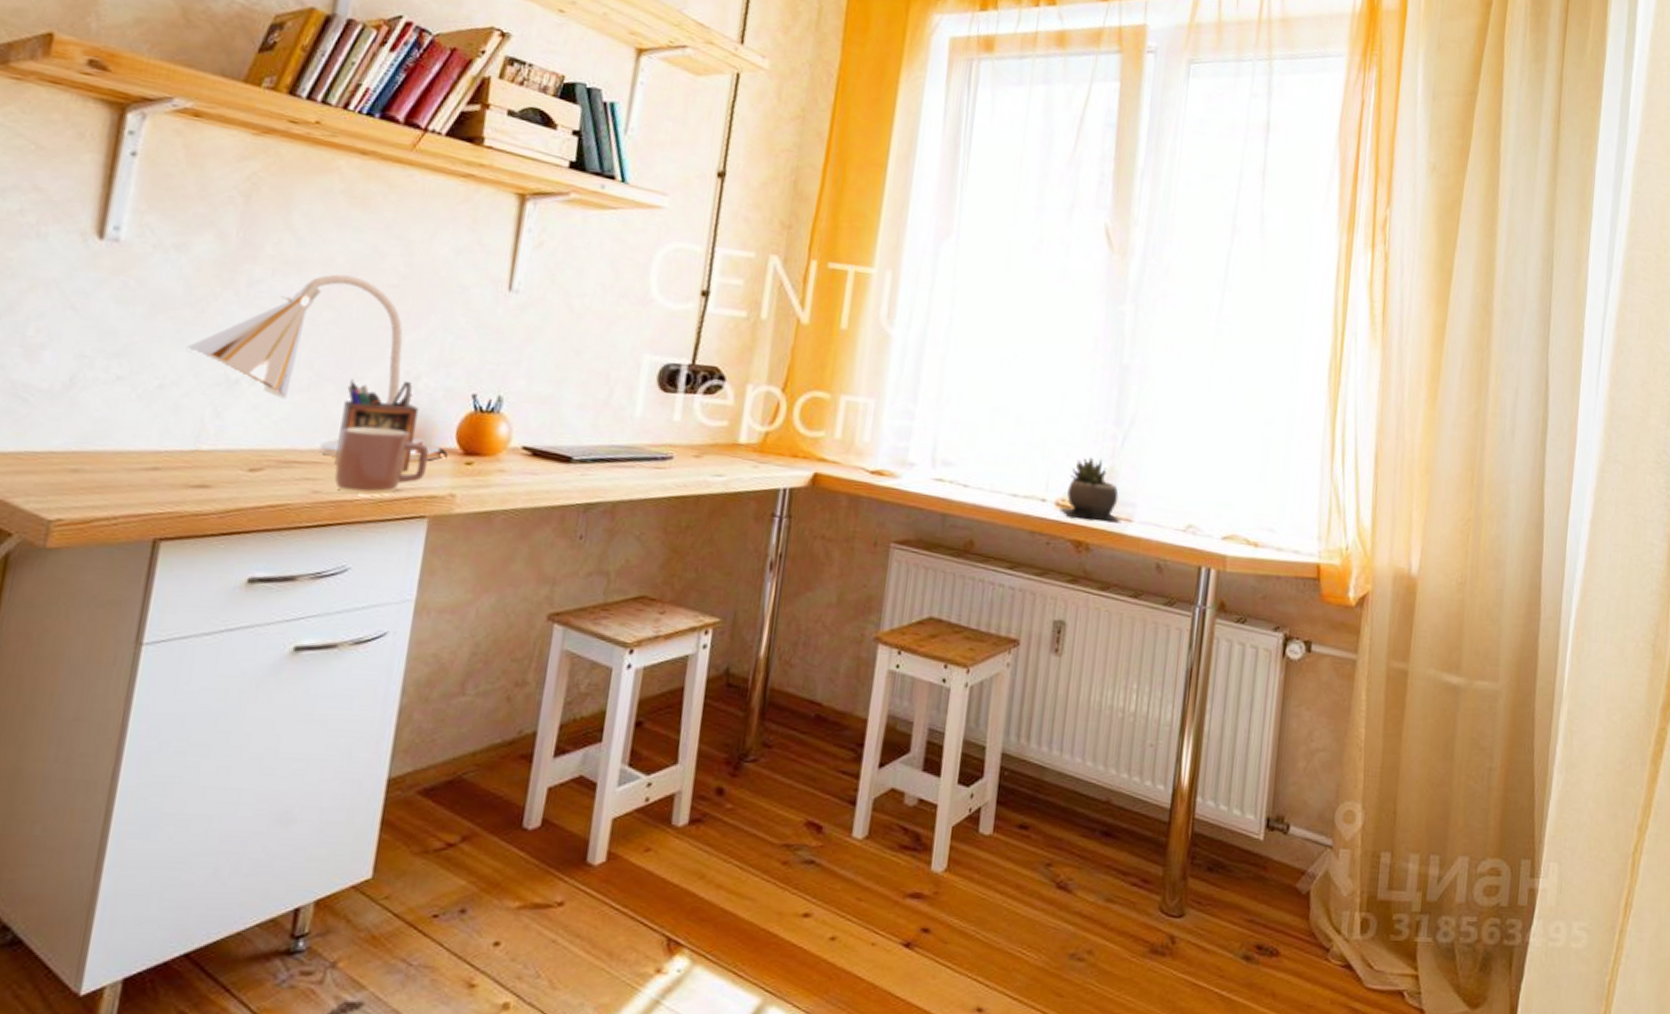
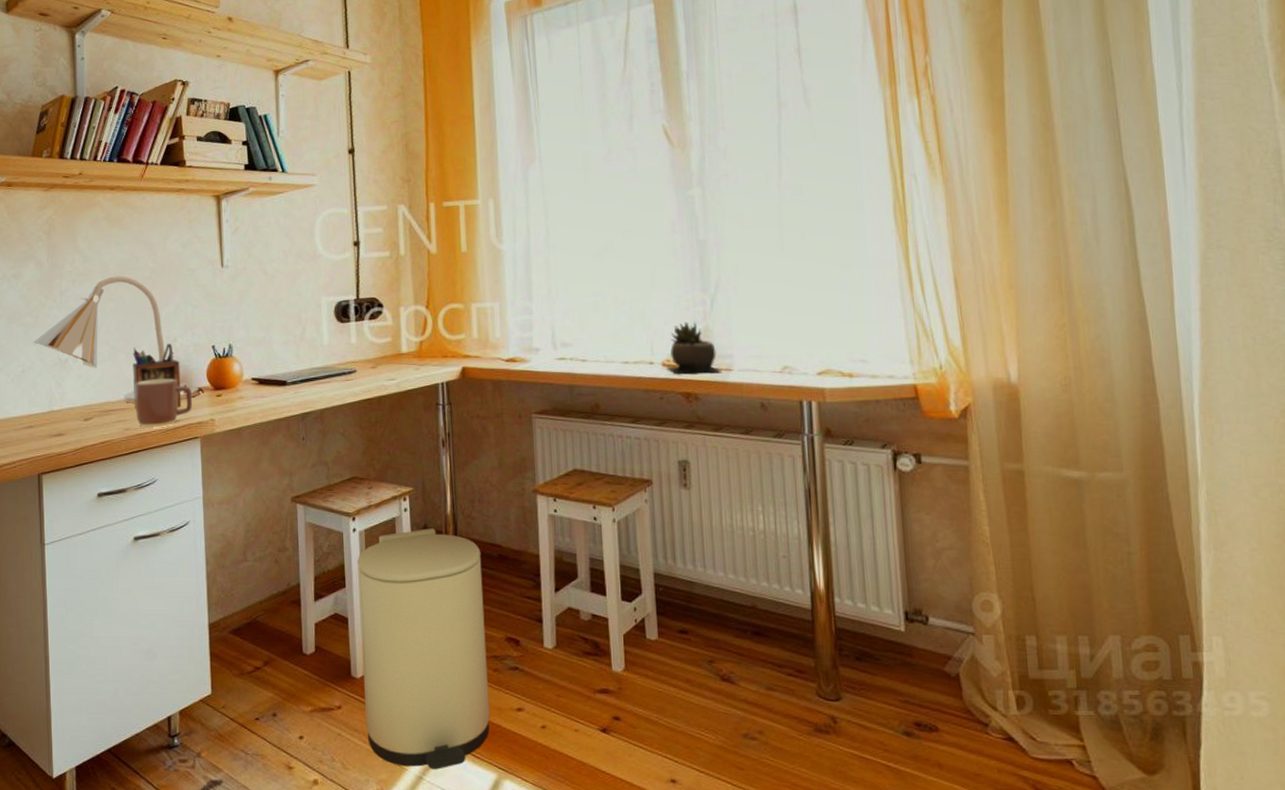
pedal bin: none [593,673,794,991] -> present [357,528,490,770]

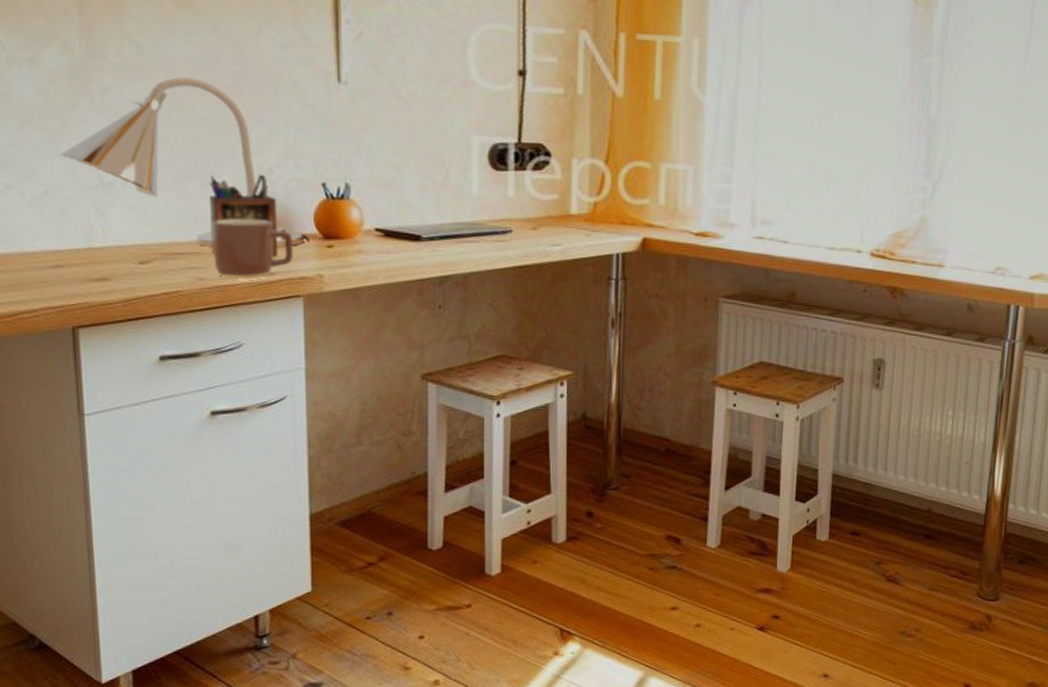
pedal bin: present [357,528,490,770] -> none [499,417,647,668]
succulent plant: present [666,321,721,375] -> none [875,208,932,268]

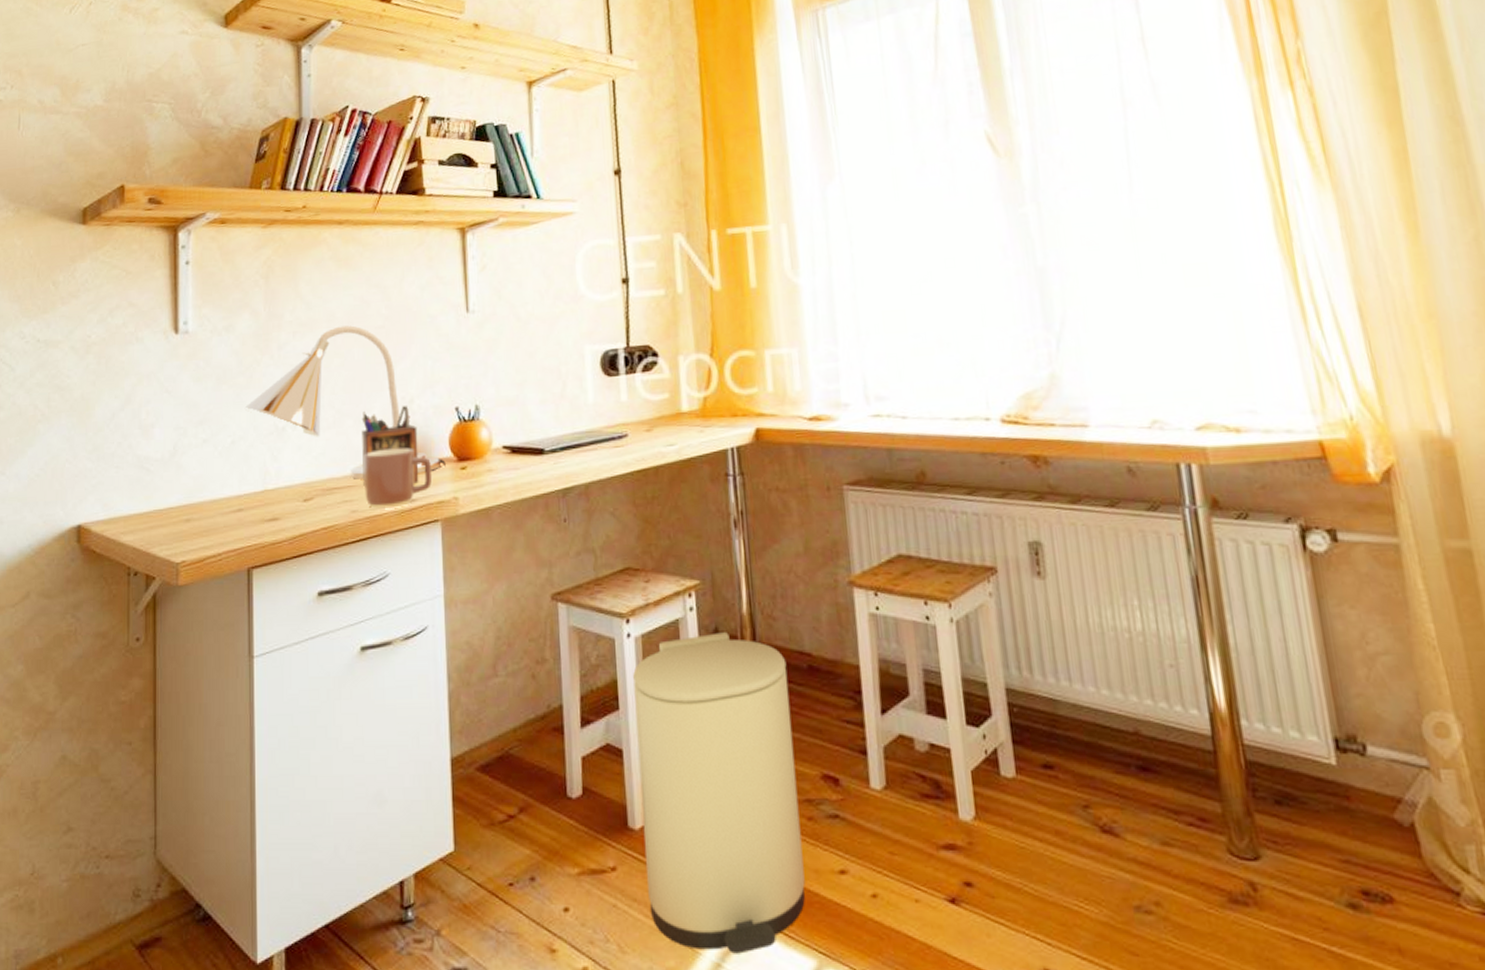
pedal bin: none [499,417,647,668] -> present [633,632,805,954]

